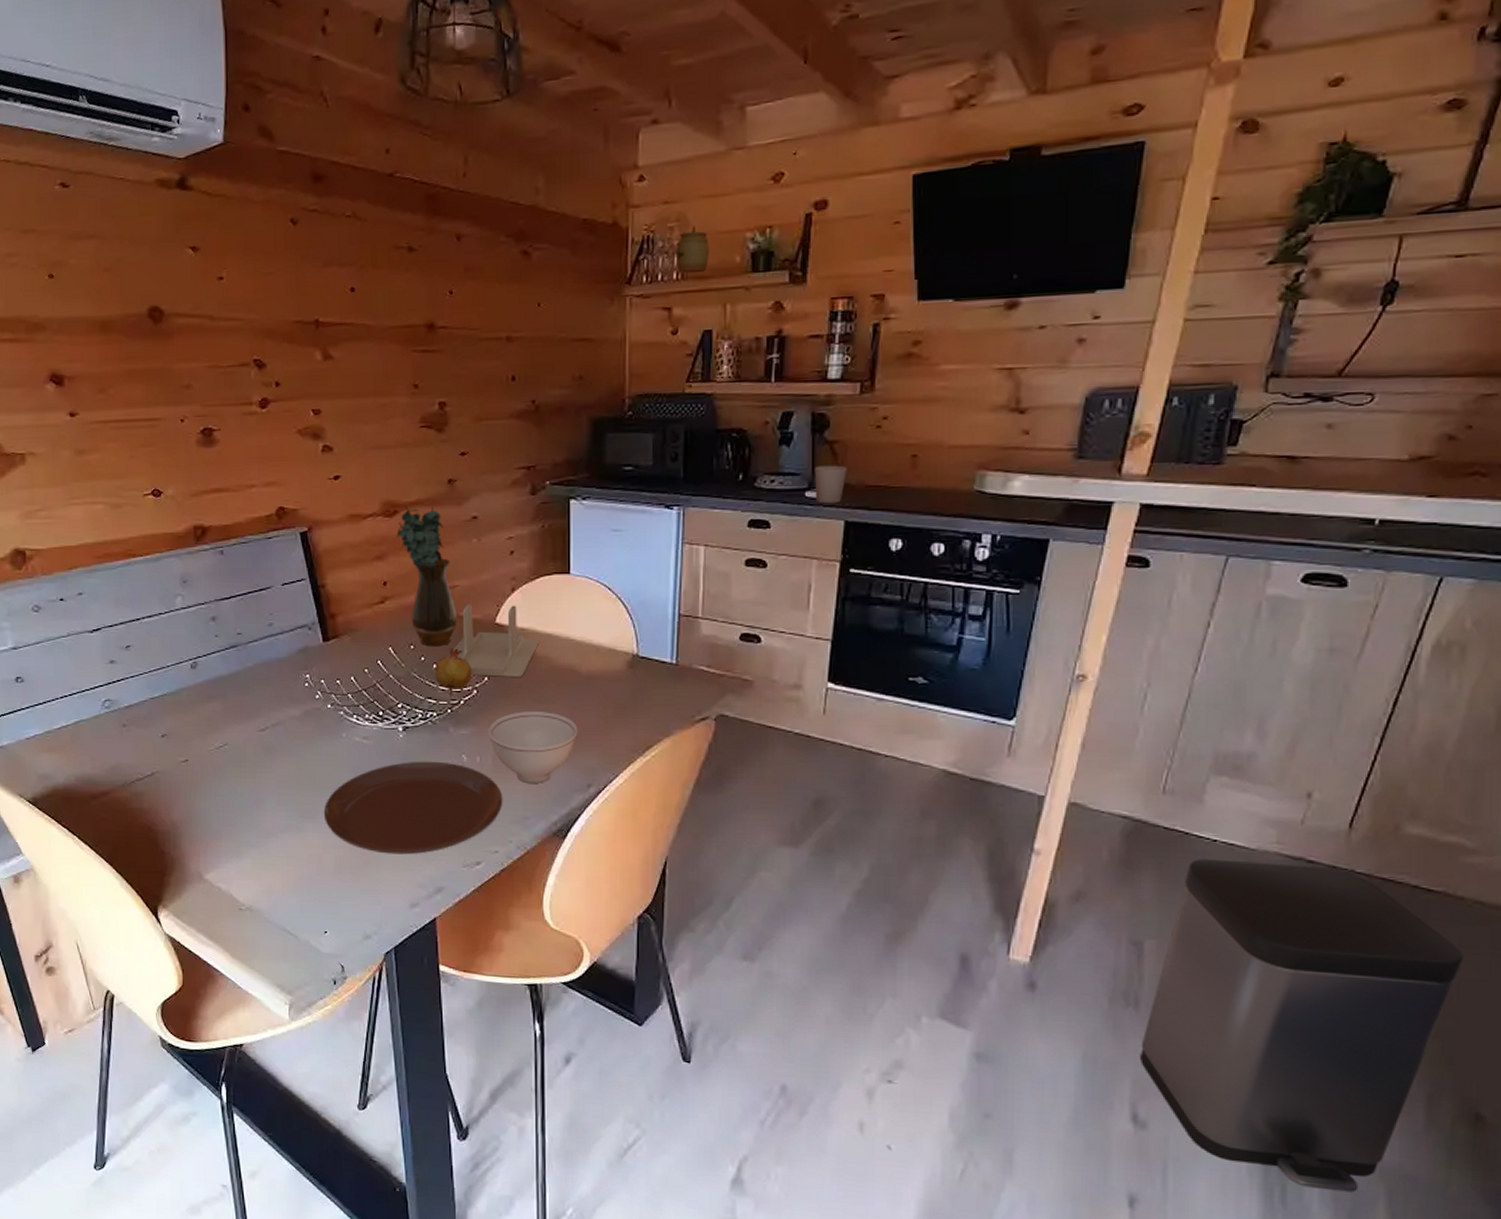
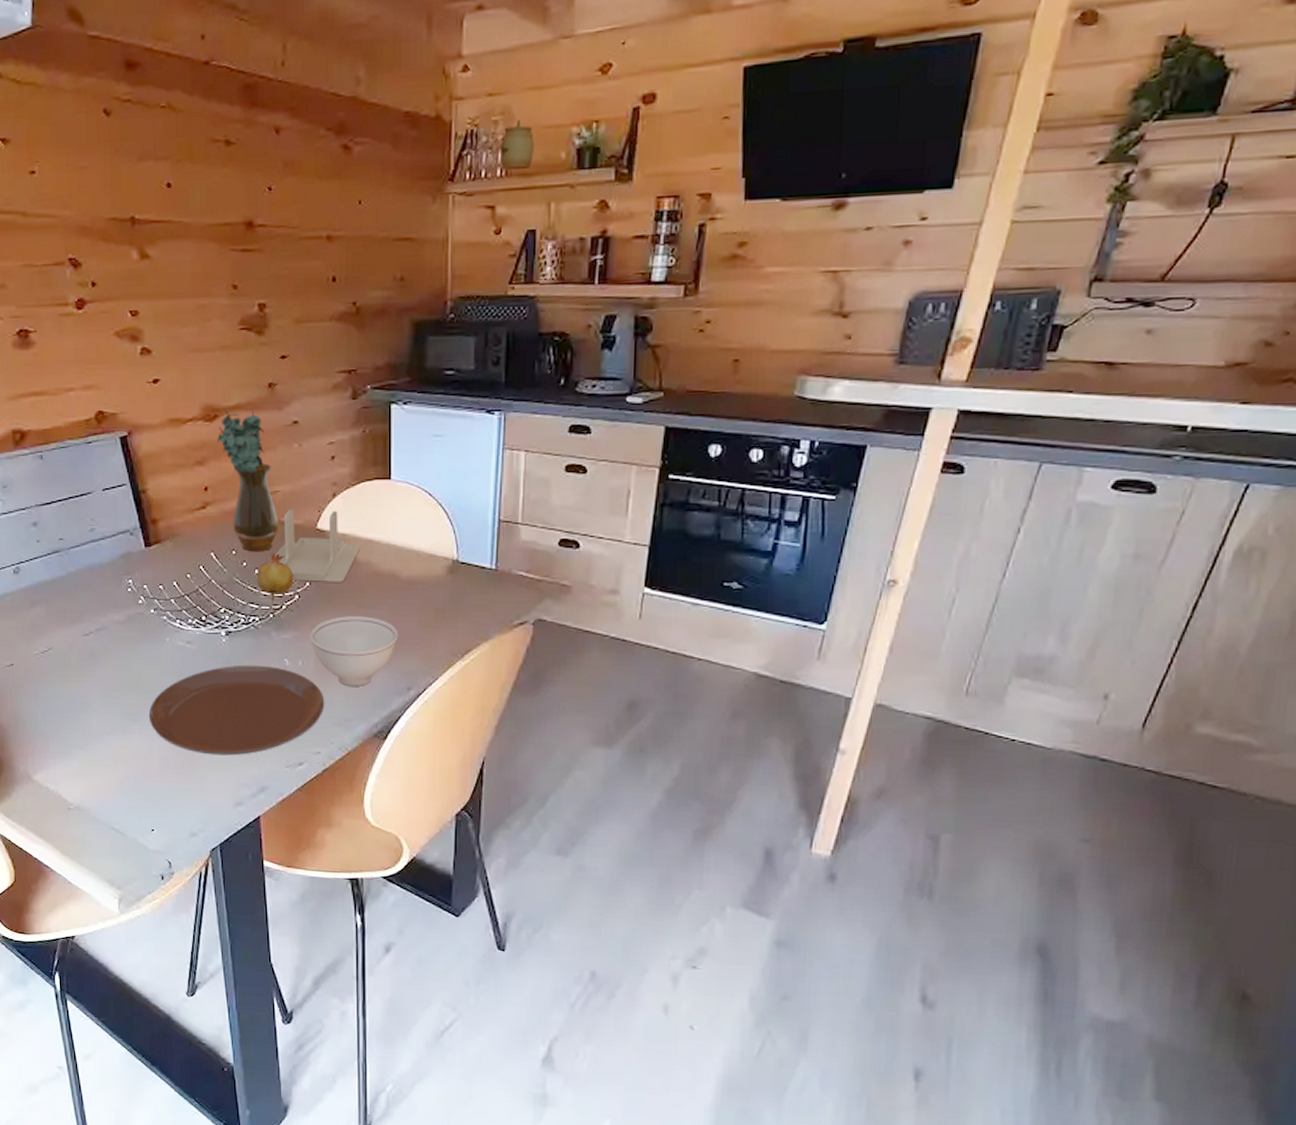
dixie cup: present [814,465,847,504] -> none [635,370,669,409]
pedal bin: present [1140,858,1464,1193] -> none [932,757,1243,1065]

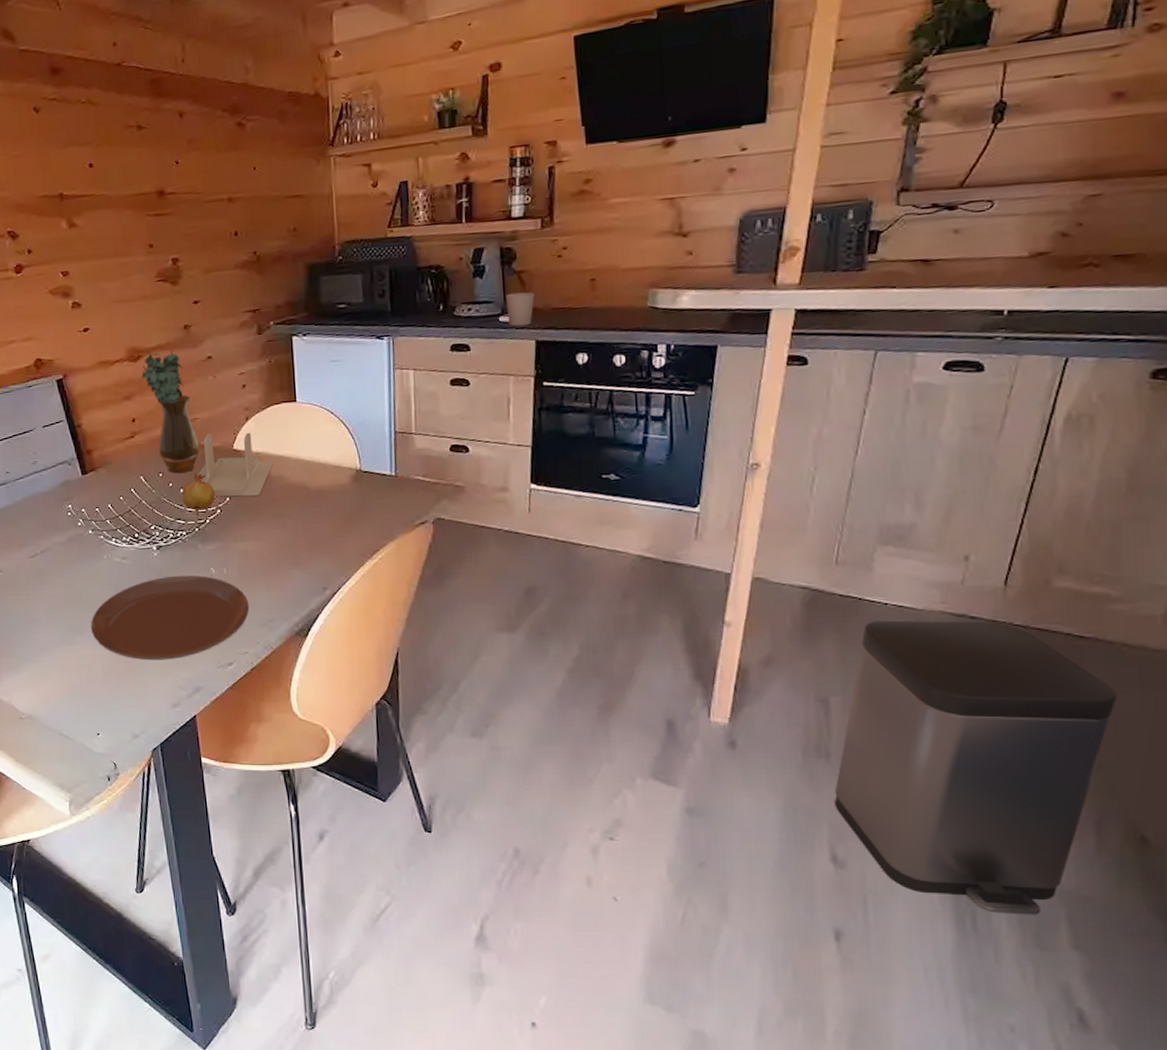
bowl: present [309,616,399,686] -> none [231,525,312,590]
jar: present [500,119,534,170] -> none [372,92,401,133]
dixie cup: none [635,370,669,409] -> present [505,292,535,327]
pedal bin: none [932,757,1243,1065] -> present [834,620,1118,915]

